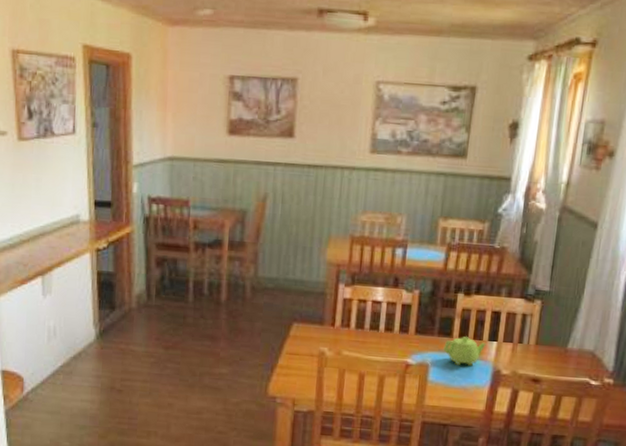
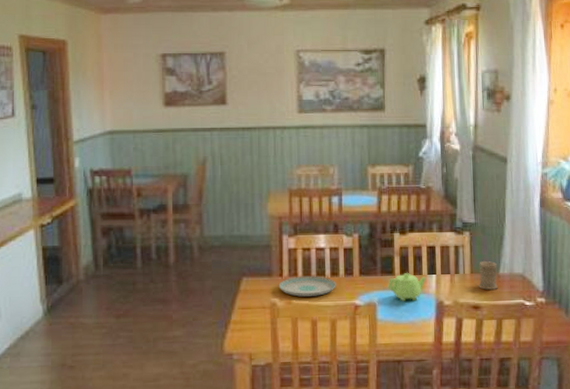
plate: none [329,327,390,350] -> present [278,276,336,297]
mug: none [541,333,566,364] -> present [478,261,498,290]

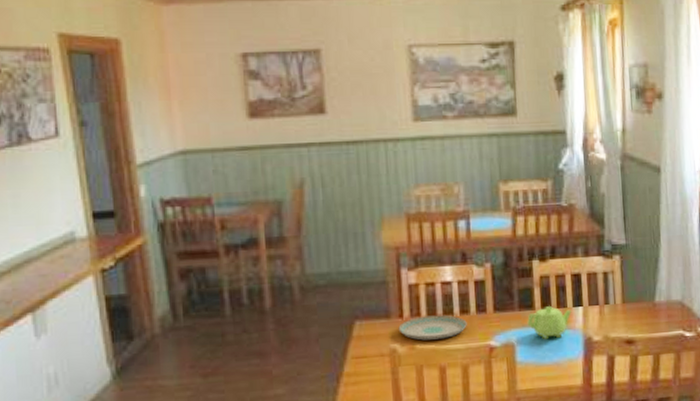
mug: present [478,261,498,290] -> none [630,288,654,321]

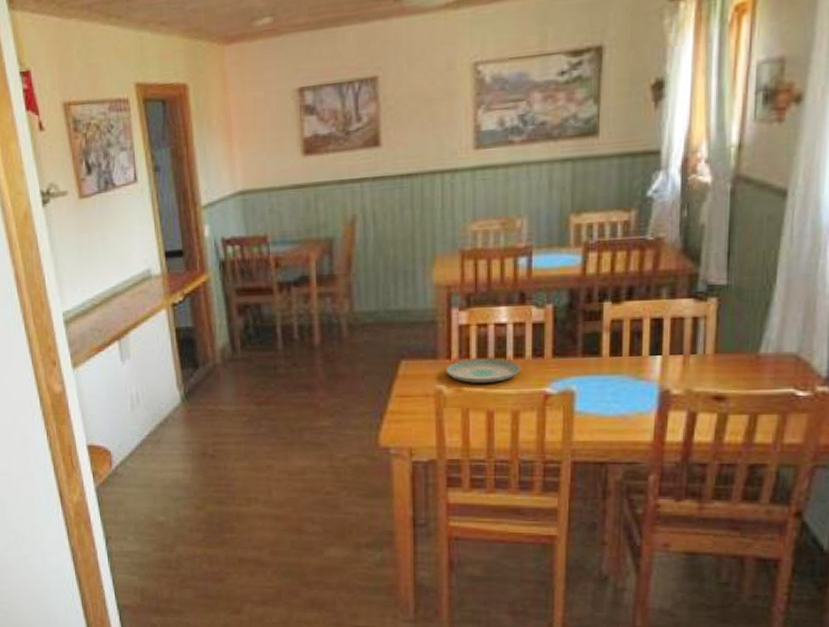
teapot: present [527,306,572,340] -> none [591,354,647,390]

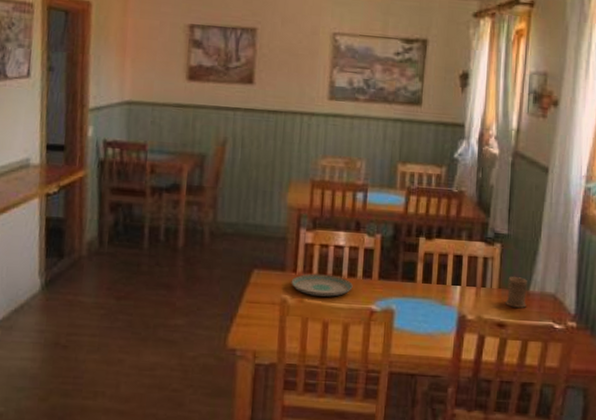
mug: none [724,337,756,375] -> present [505,277,527,308]

